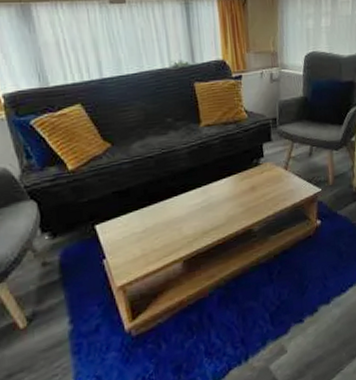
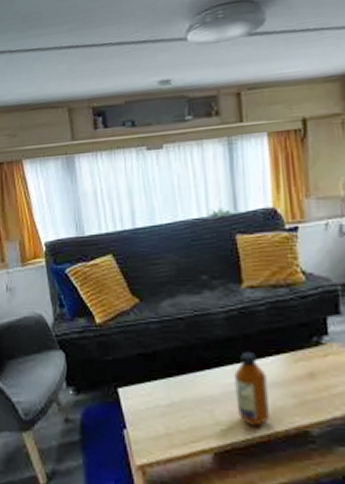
bottle: none [196,177,224,234] -> present [233,351,269,426]

